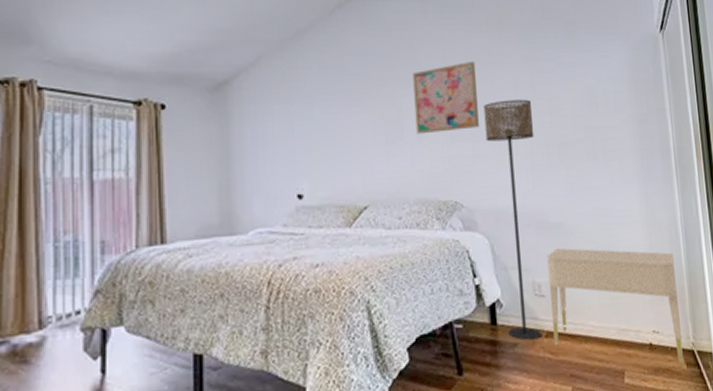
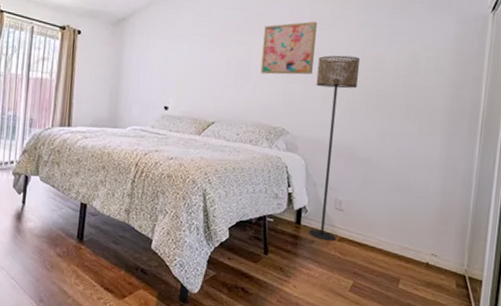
nightstand: present [546,248,684,364] -> none [345,176,463,284]

